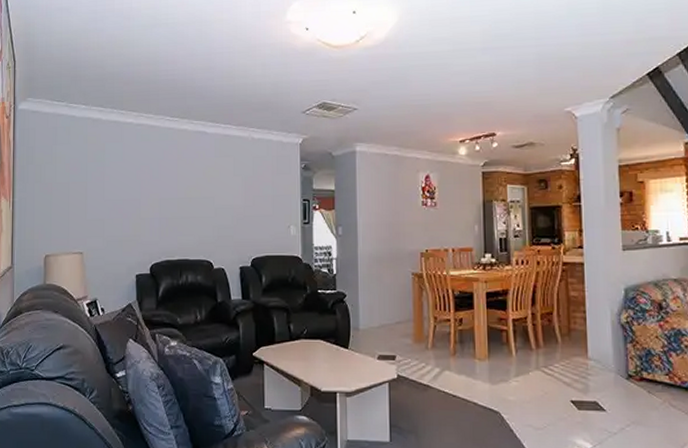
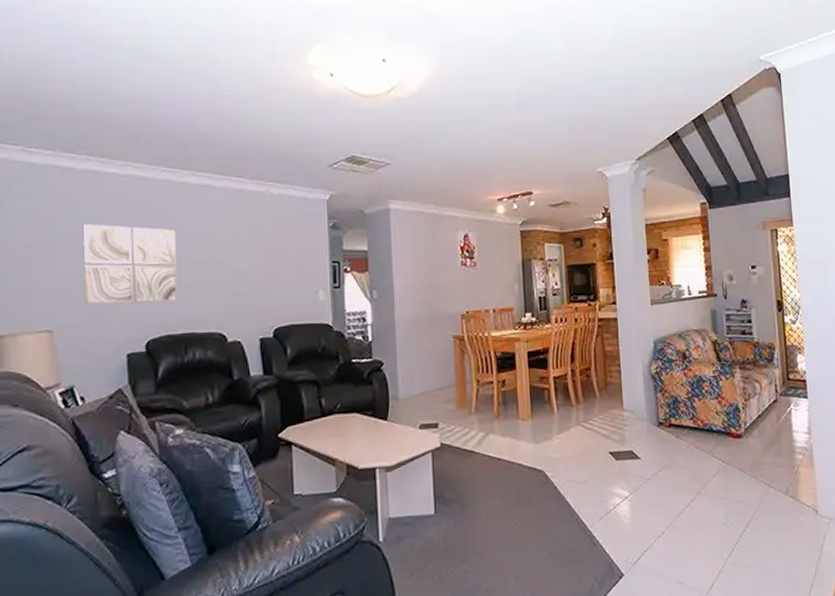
wall art: none [106,165,176,233] -> present [82,224,179,305]

